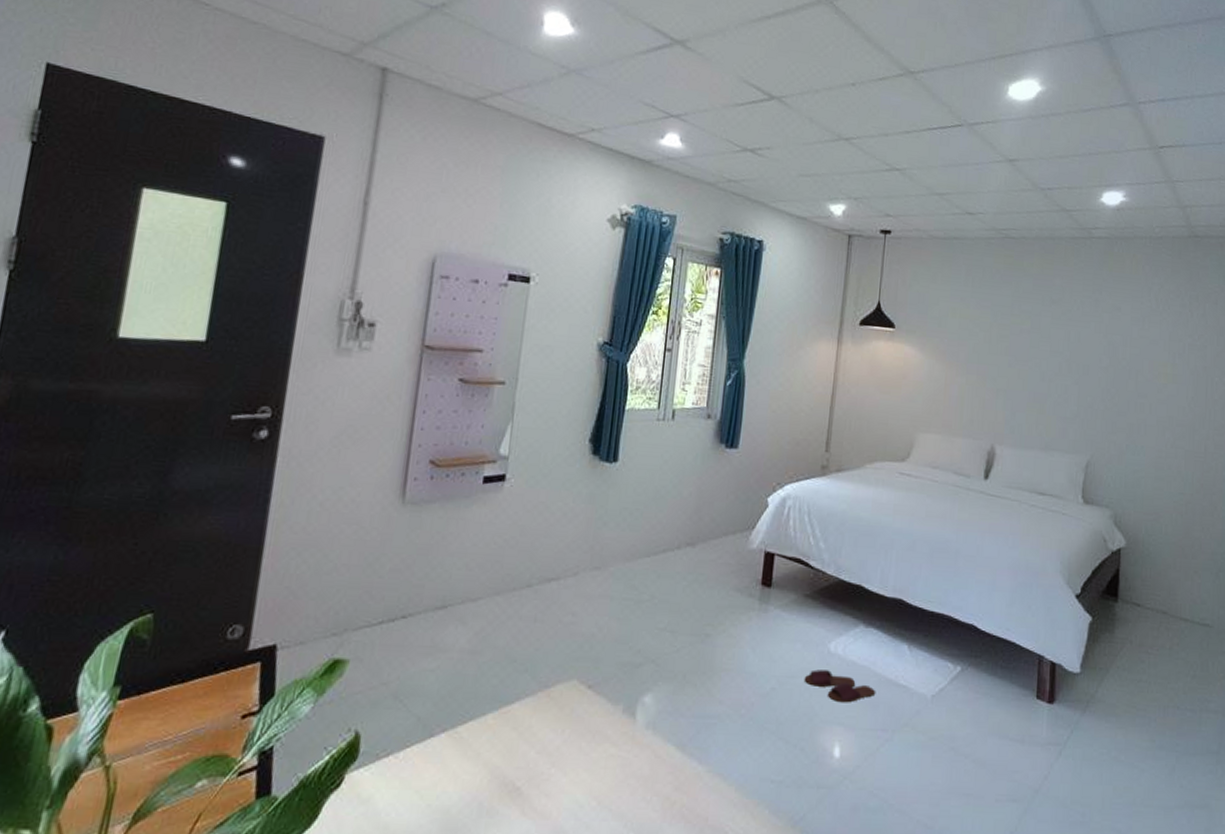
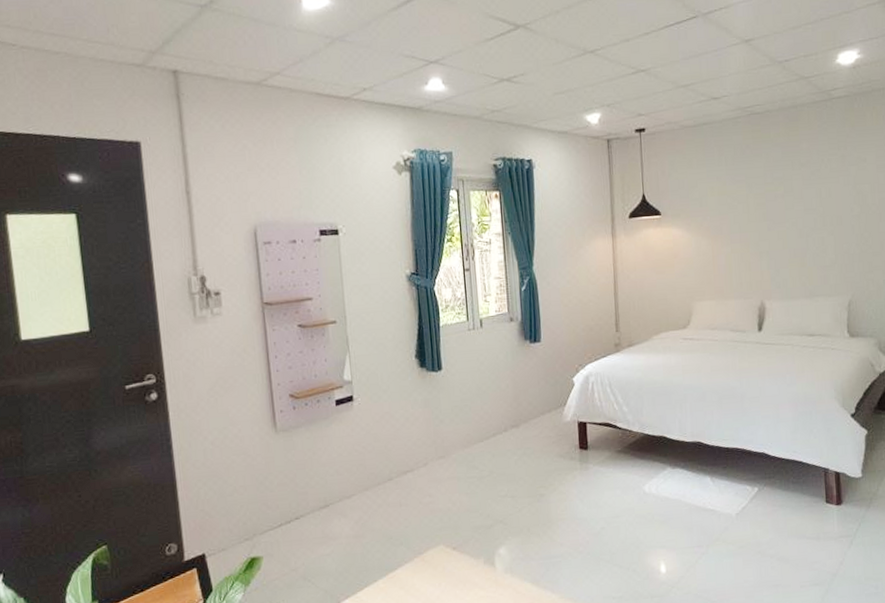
slippers: present [804,669,876,703] -> none [627,507,689,531]

